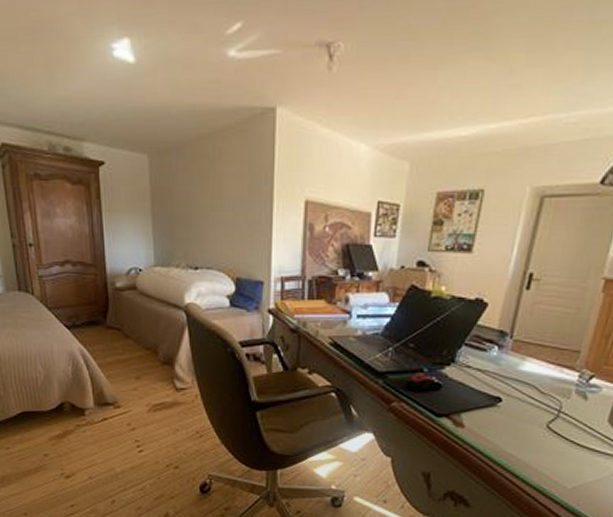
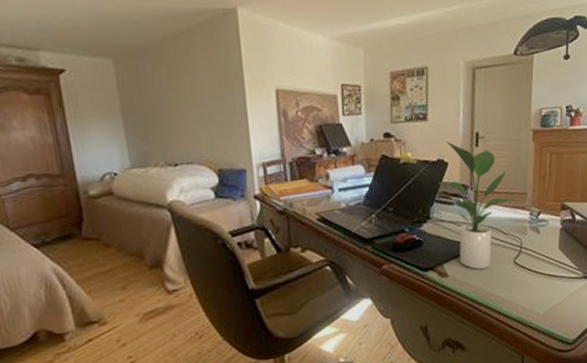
potted plant: none [472,278,565,427] -> present [438,141,516,270]

